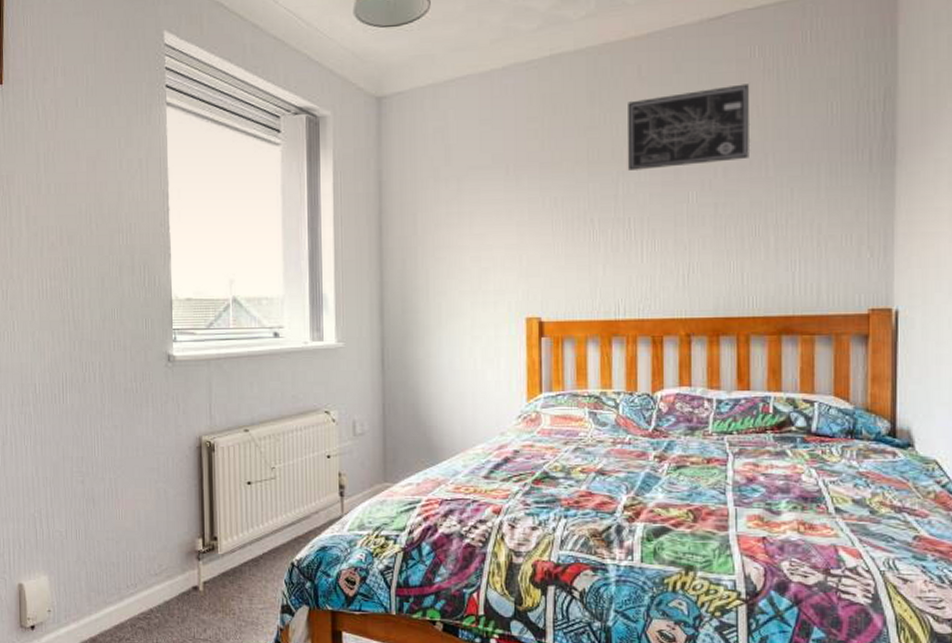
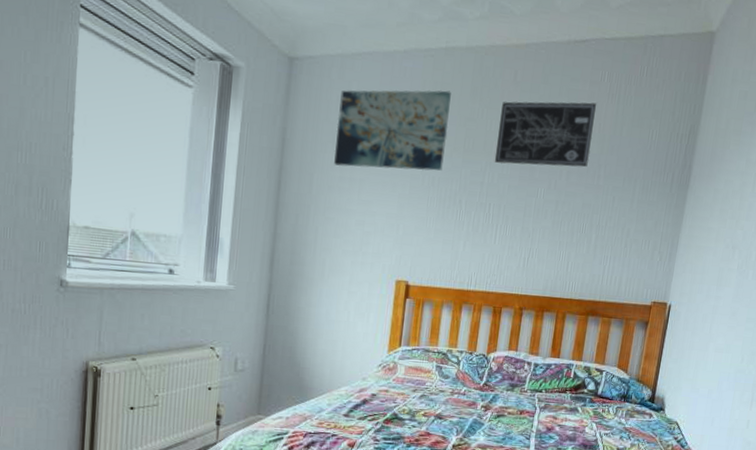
wall art: none [436,101,566,201] -> present [334,90,451,171]

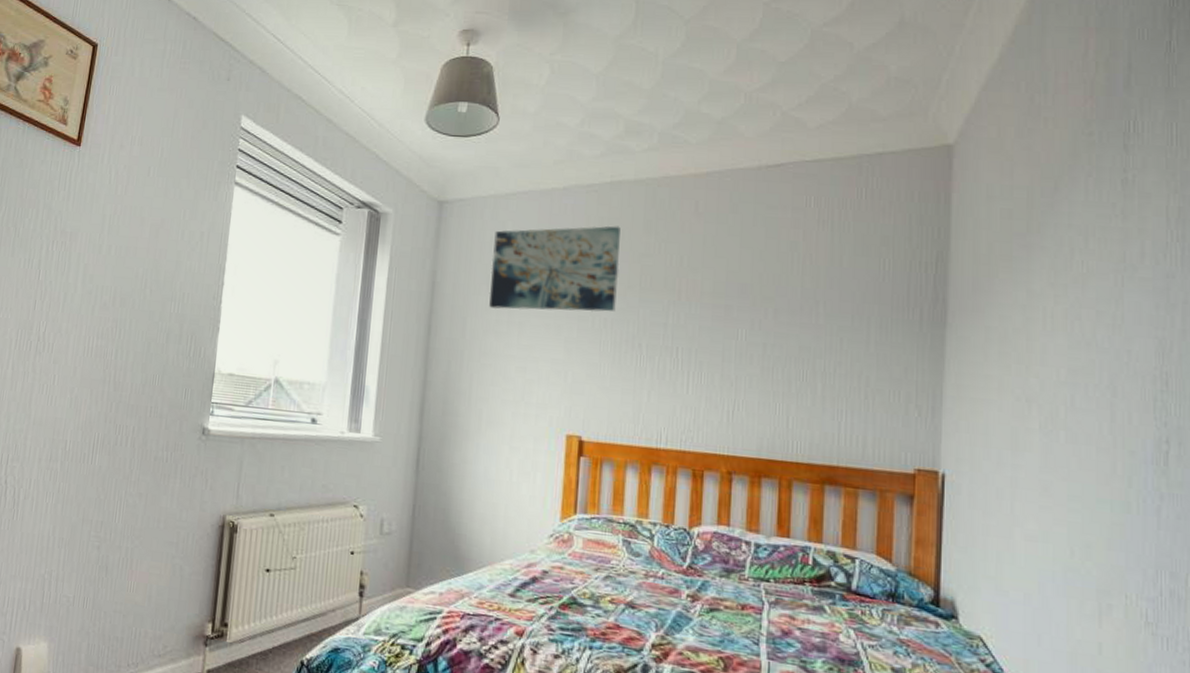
wall art: present [494,101,596,167] -> none [678,231,803,304]

